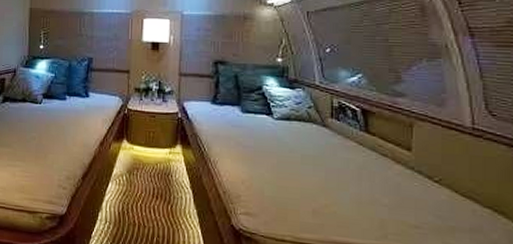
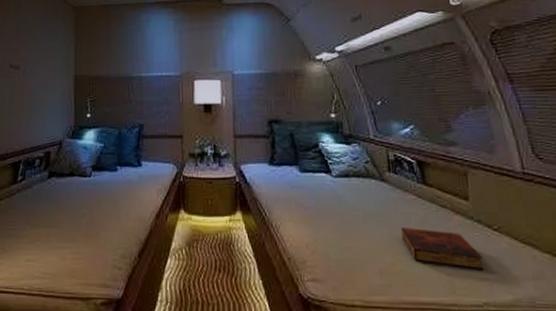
book: none [337,172,419,219] -> present [400,228,484,270]

